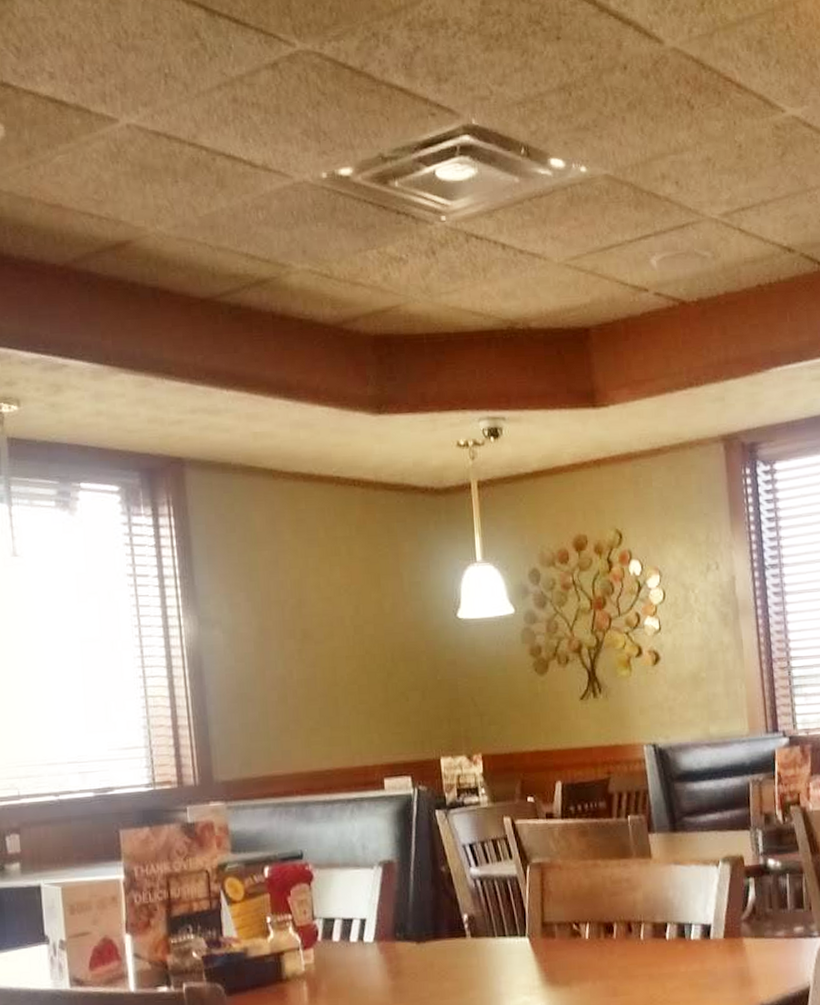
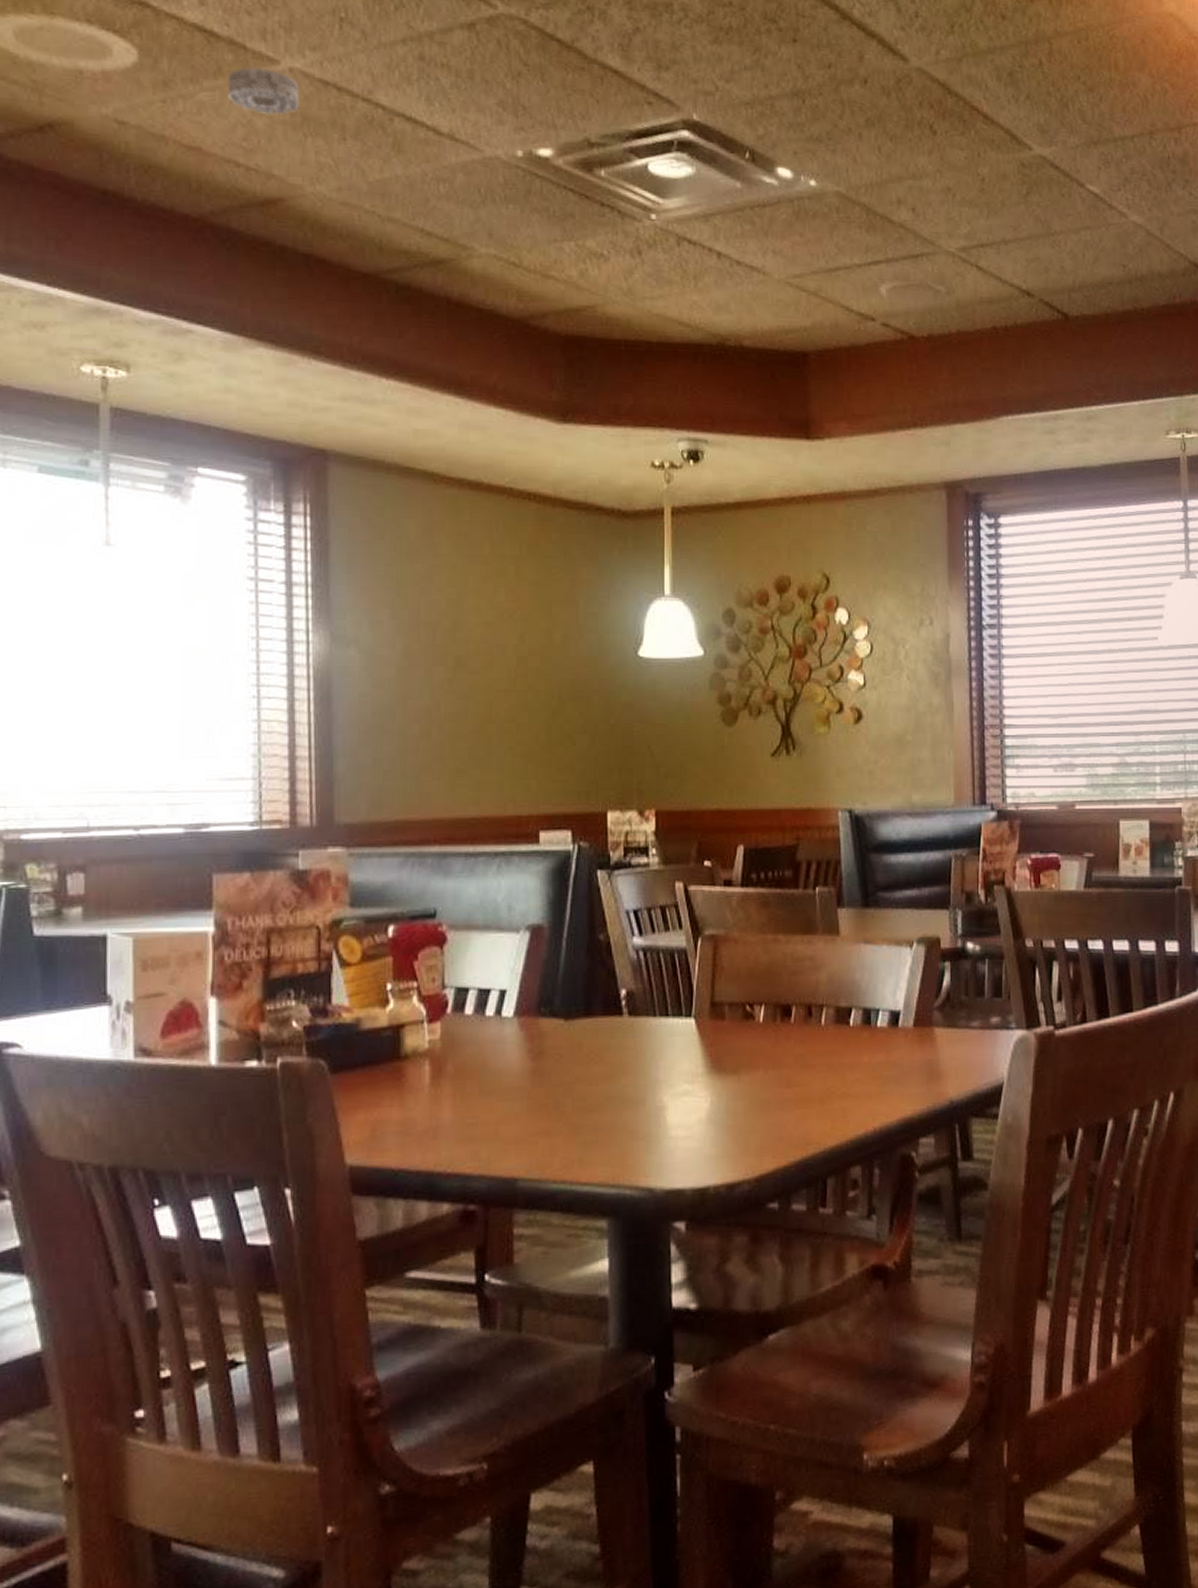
smoke detector: none [77,127,138,169] -> present [227,66,300,115]

